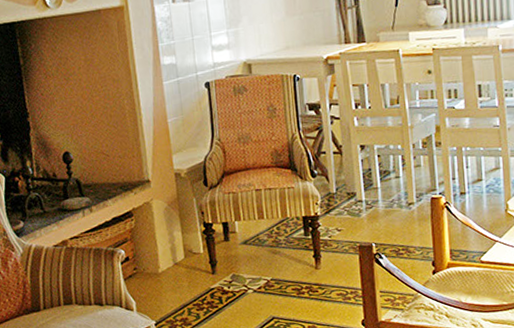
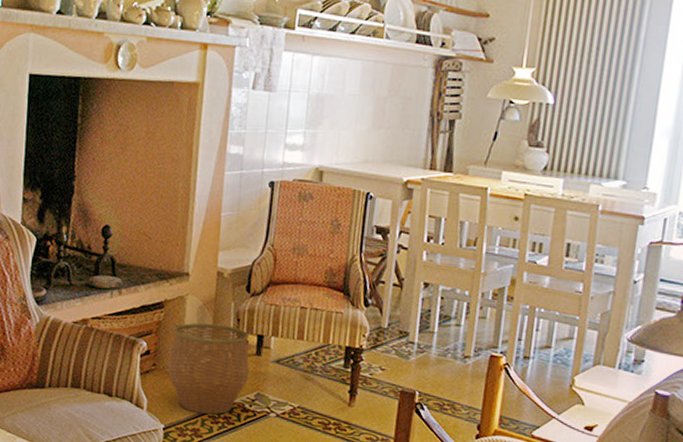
basket: none [144,219,222,304] -> present [167,322,251,415]

